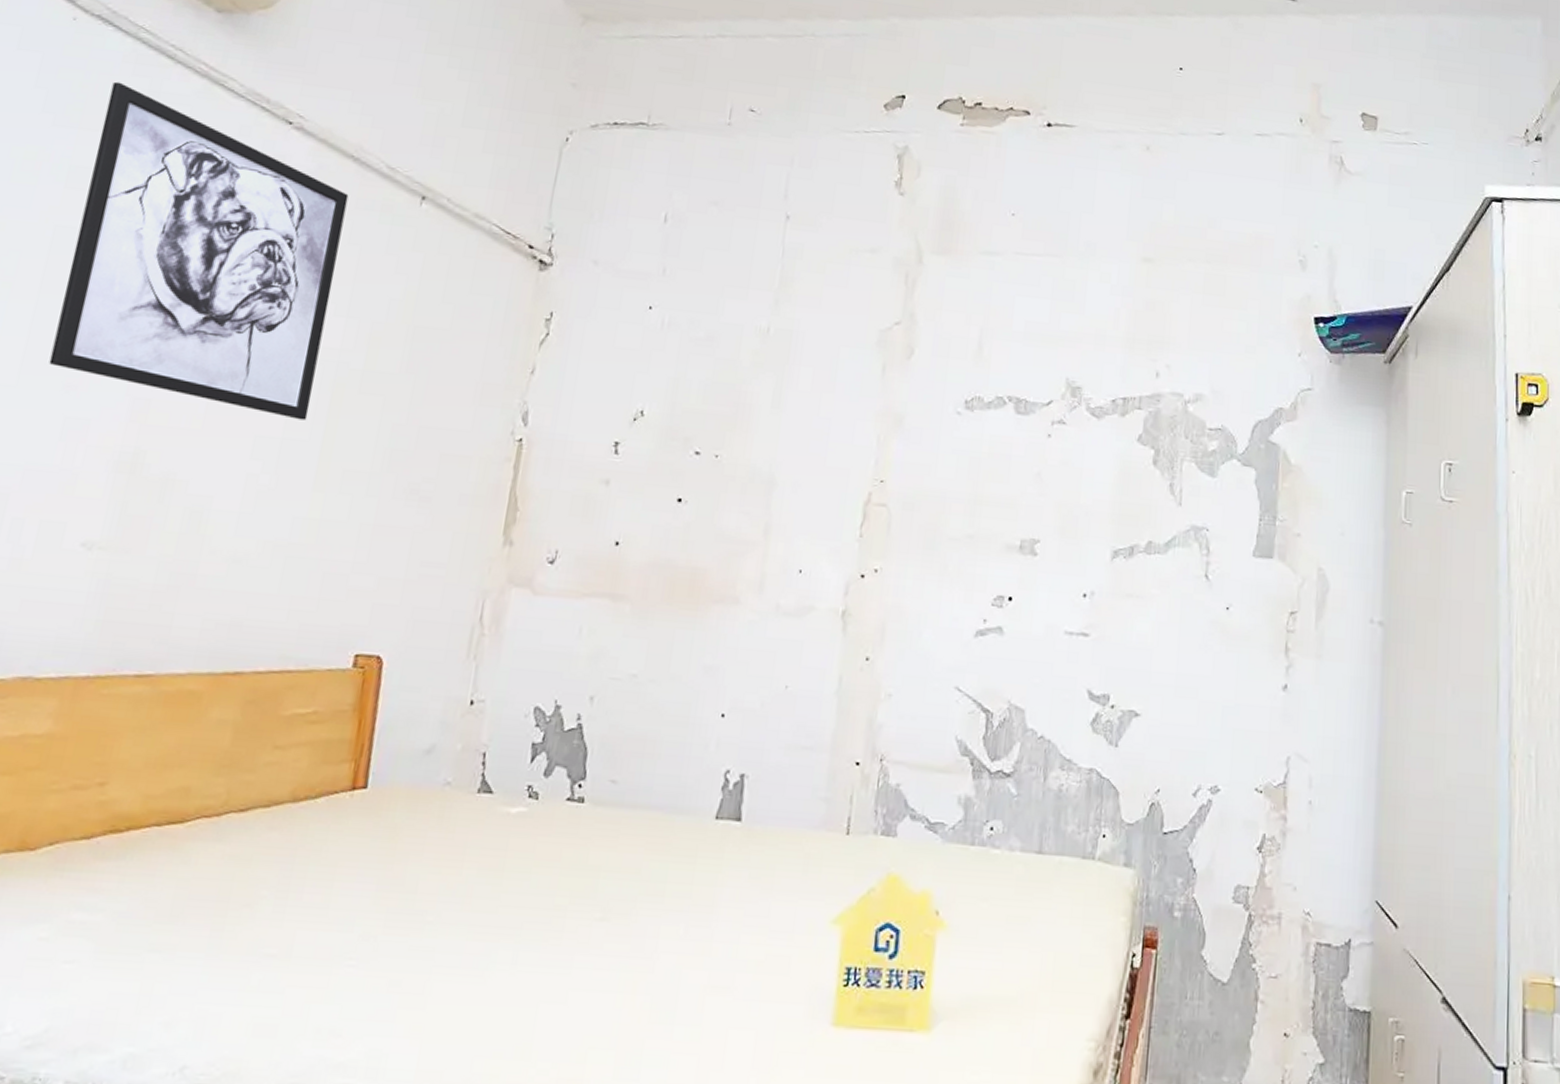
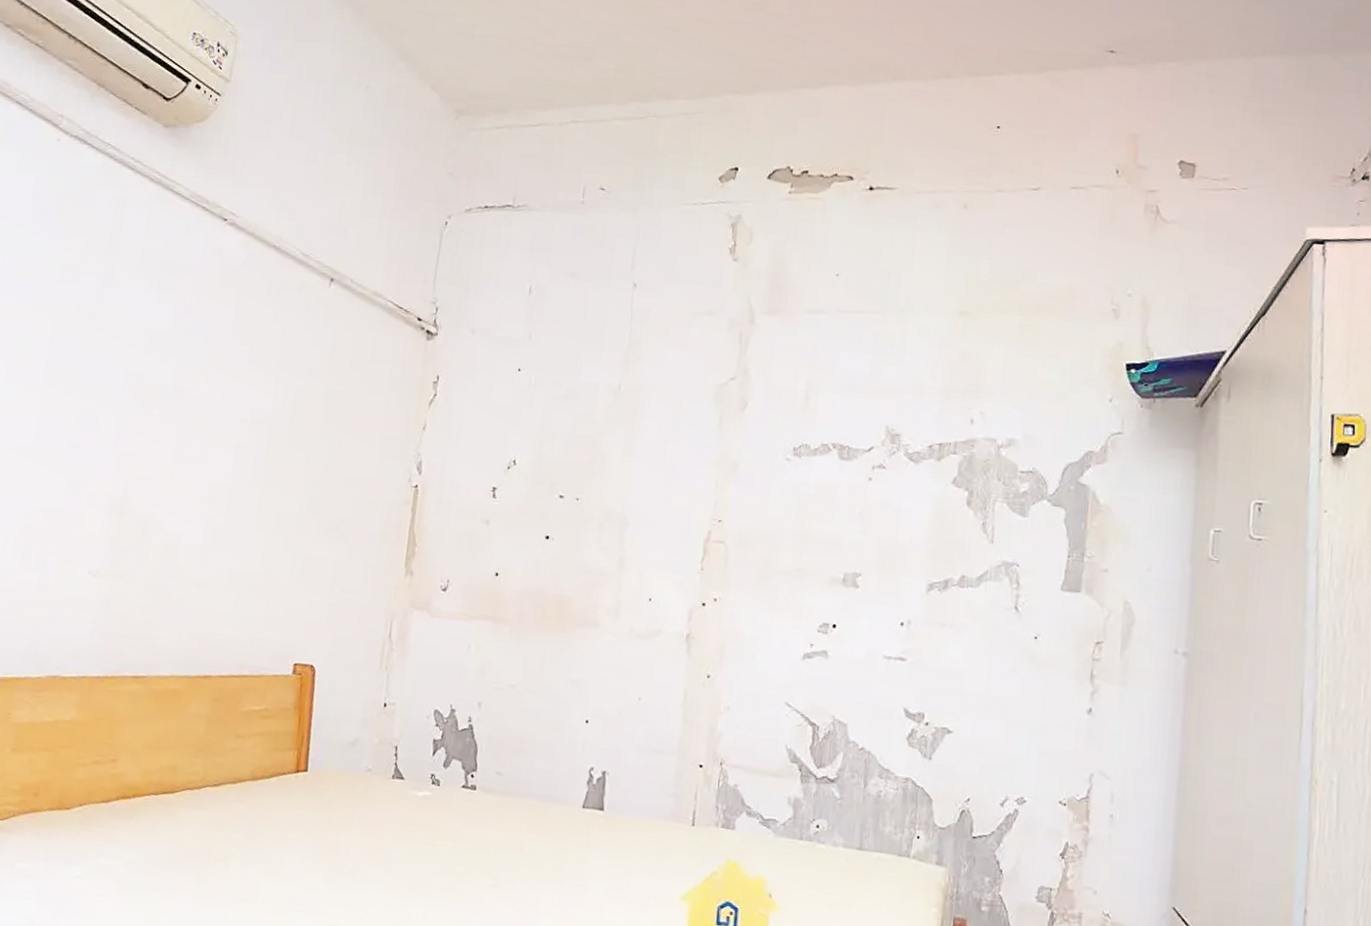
wall art: present [48,81,349,421] -> none [56,191,273,471]

